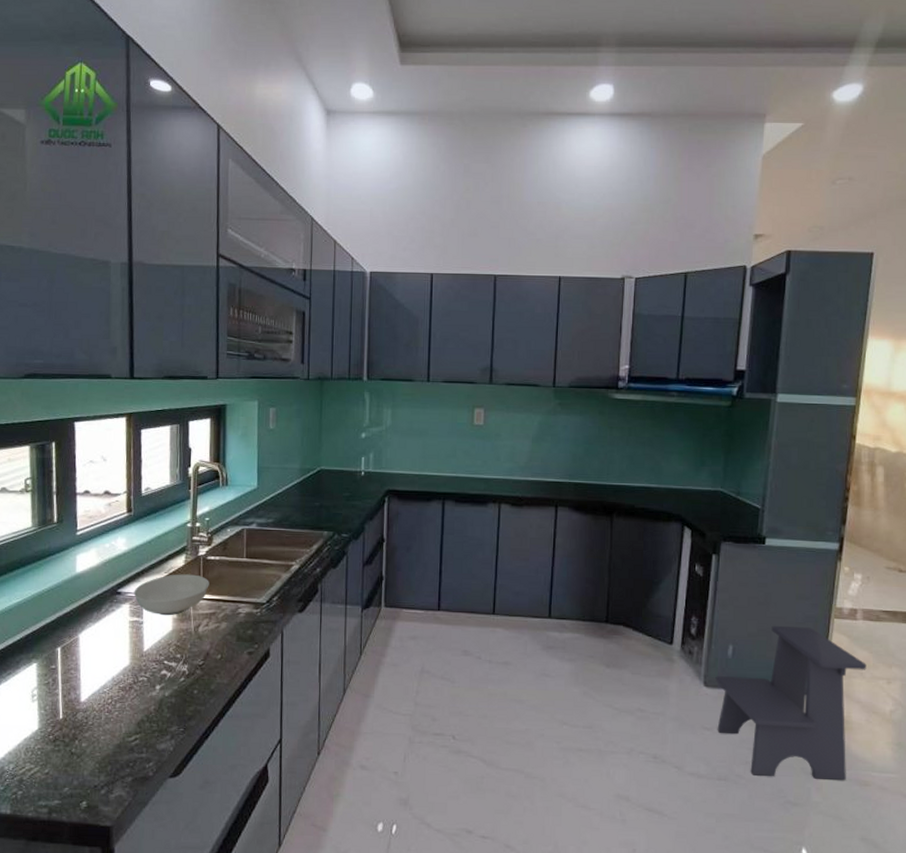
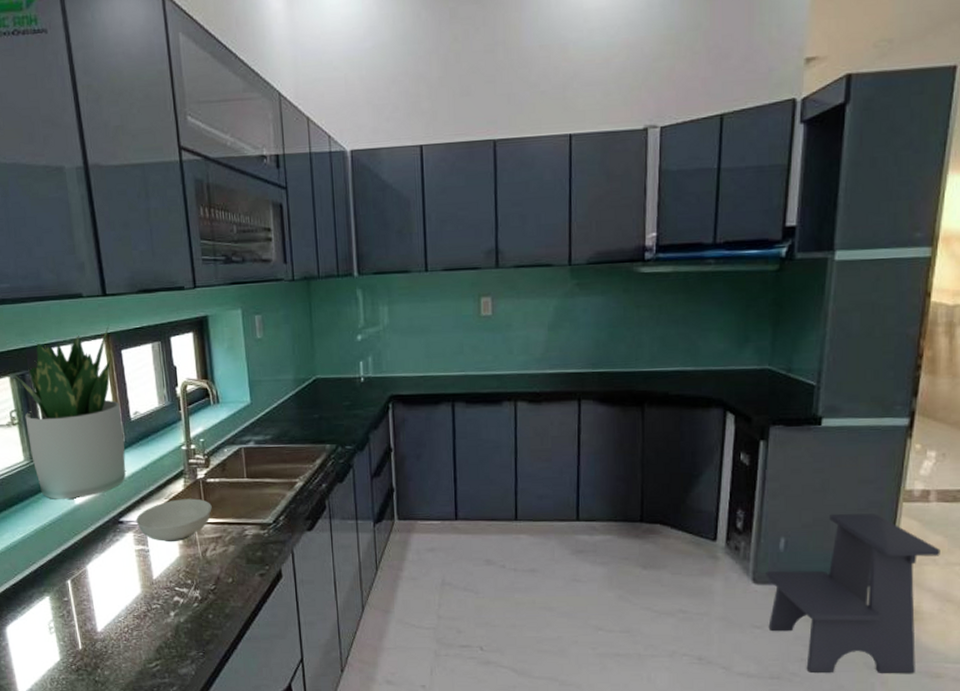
planter: none [33,404,133,568] -> present [12,324,126,500]

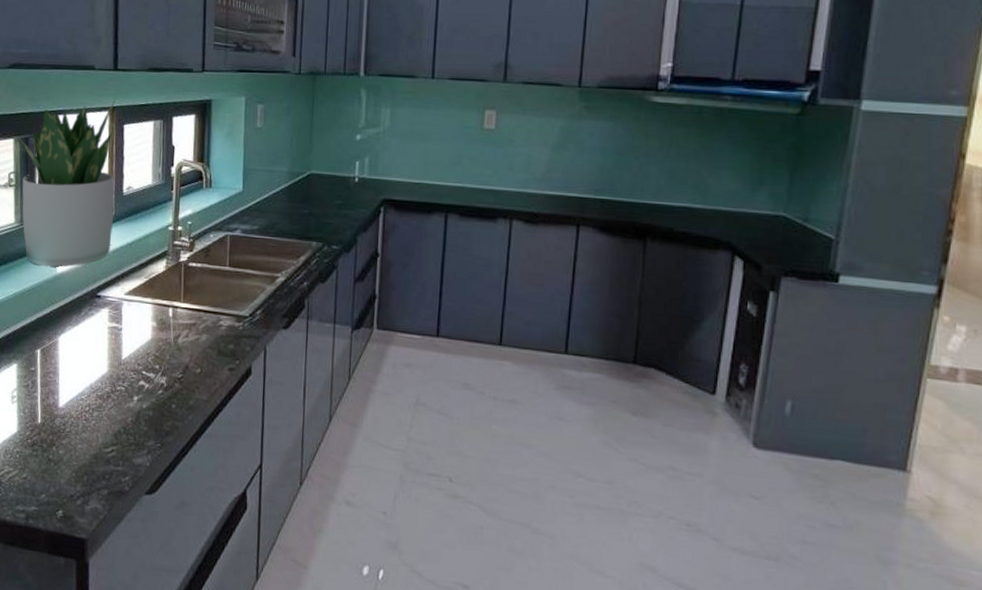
bowl: present [135,498,212,542] -> none [113,280,190,324]
step stool: present [766,513,940,674] -> none [768,381,969,577]

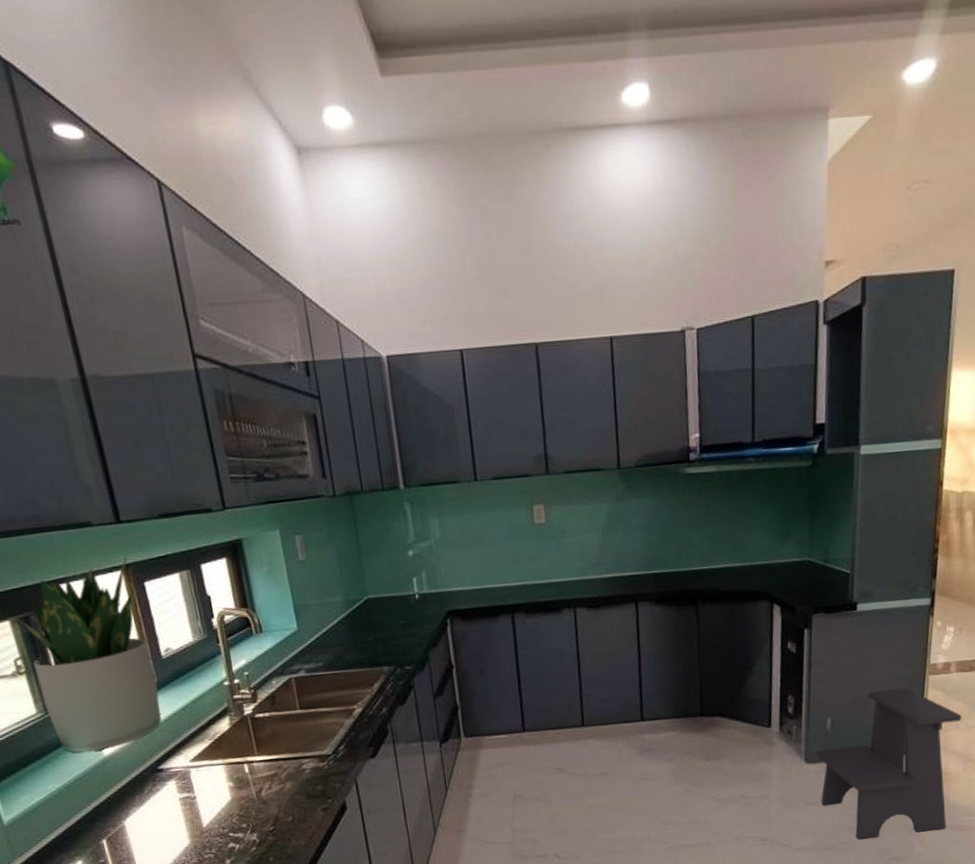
step stool: none [768,381,969,577] -> present [816,688,962,840]

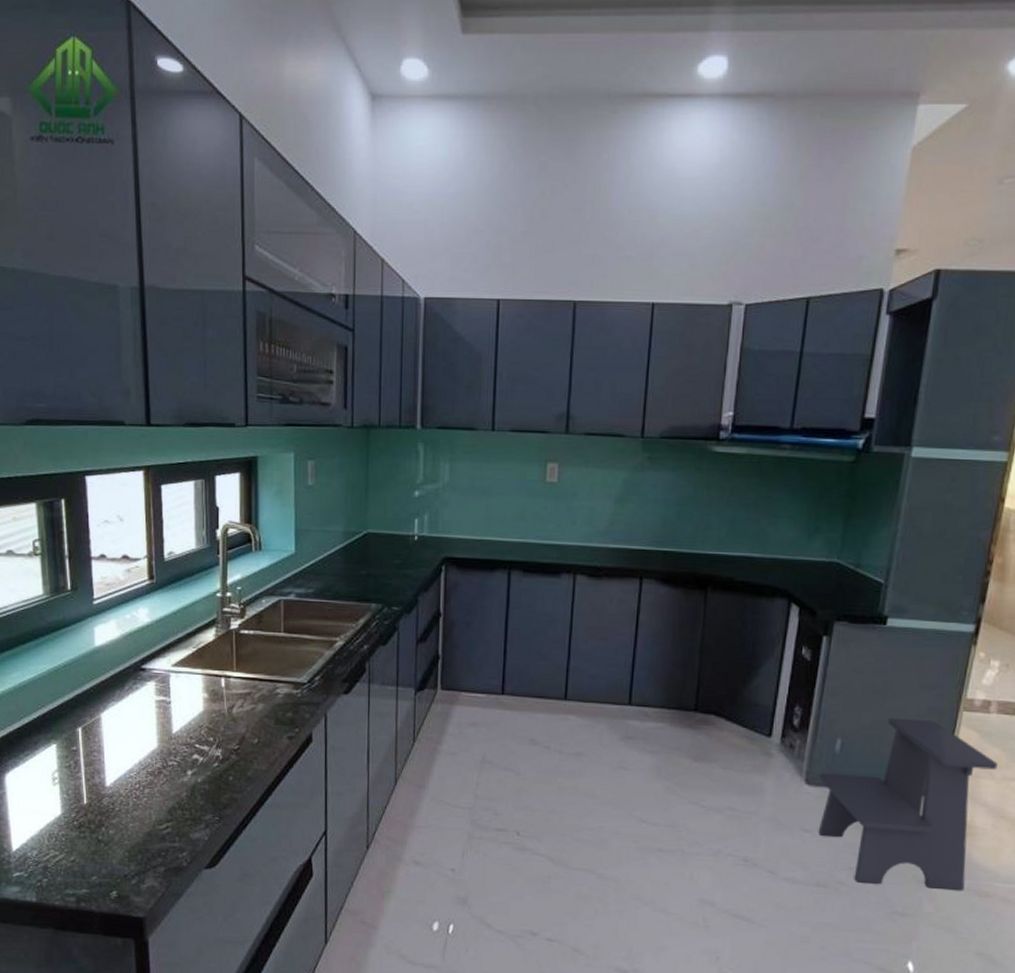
planter: present [13,554,162,753] -> none [40,456,156,641]

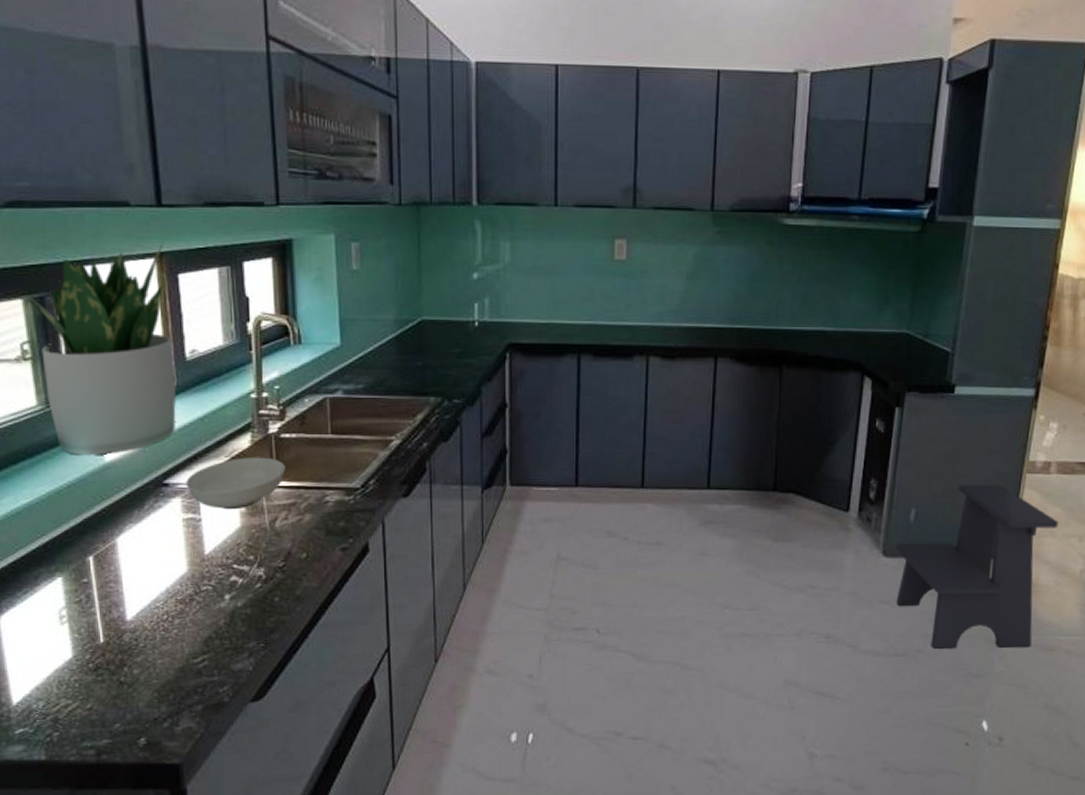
planter: none [40,456,156,641] -> present [27,241,177,456]
bowl: none [159,649,243,696] -> present [185,457,285,510]

